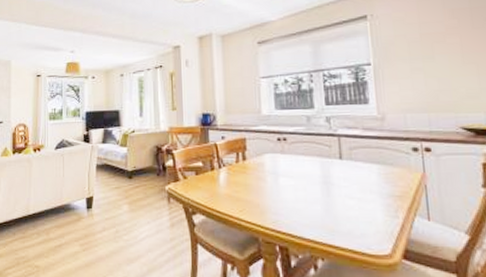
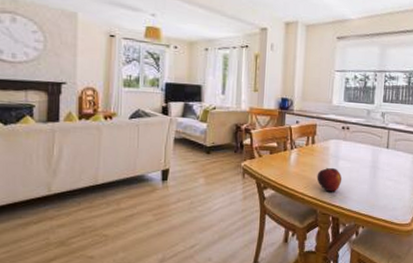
fruit: none [253,186,286,216] -> present [316,167,342,192]

